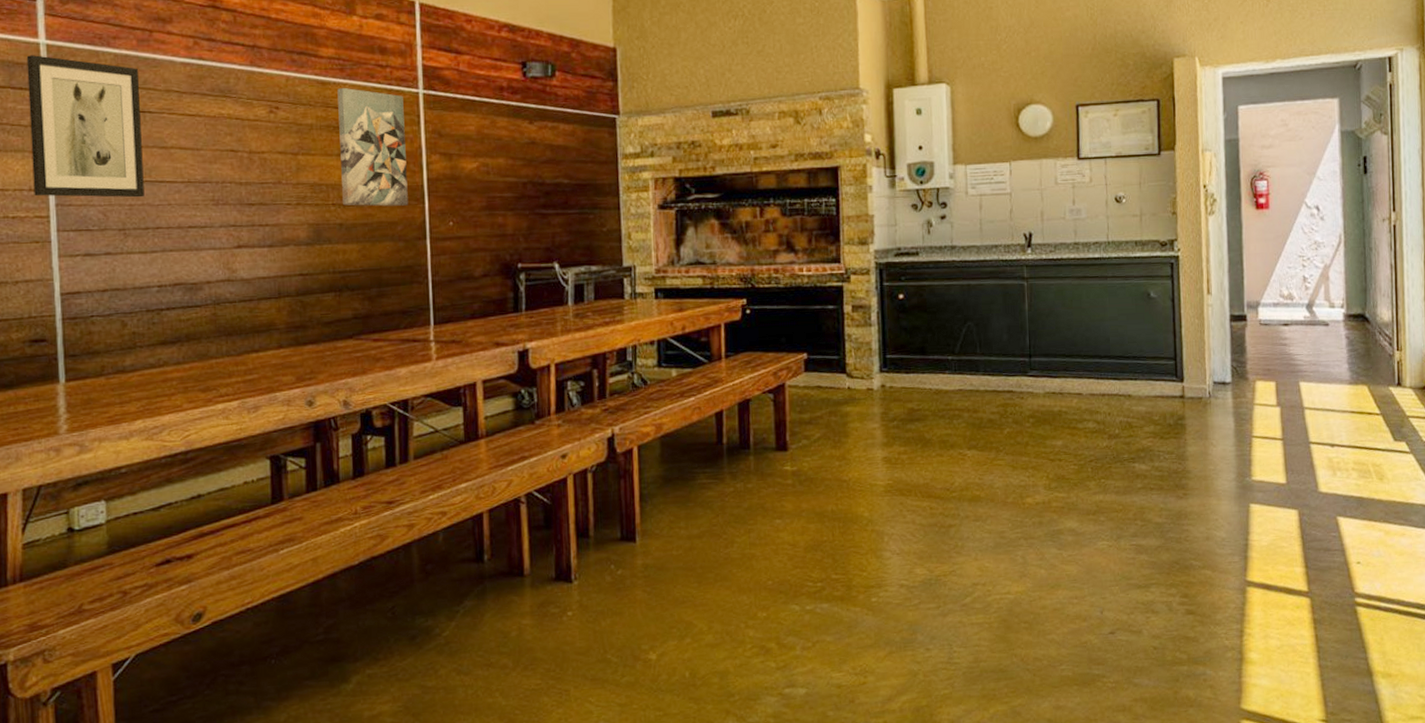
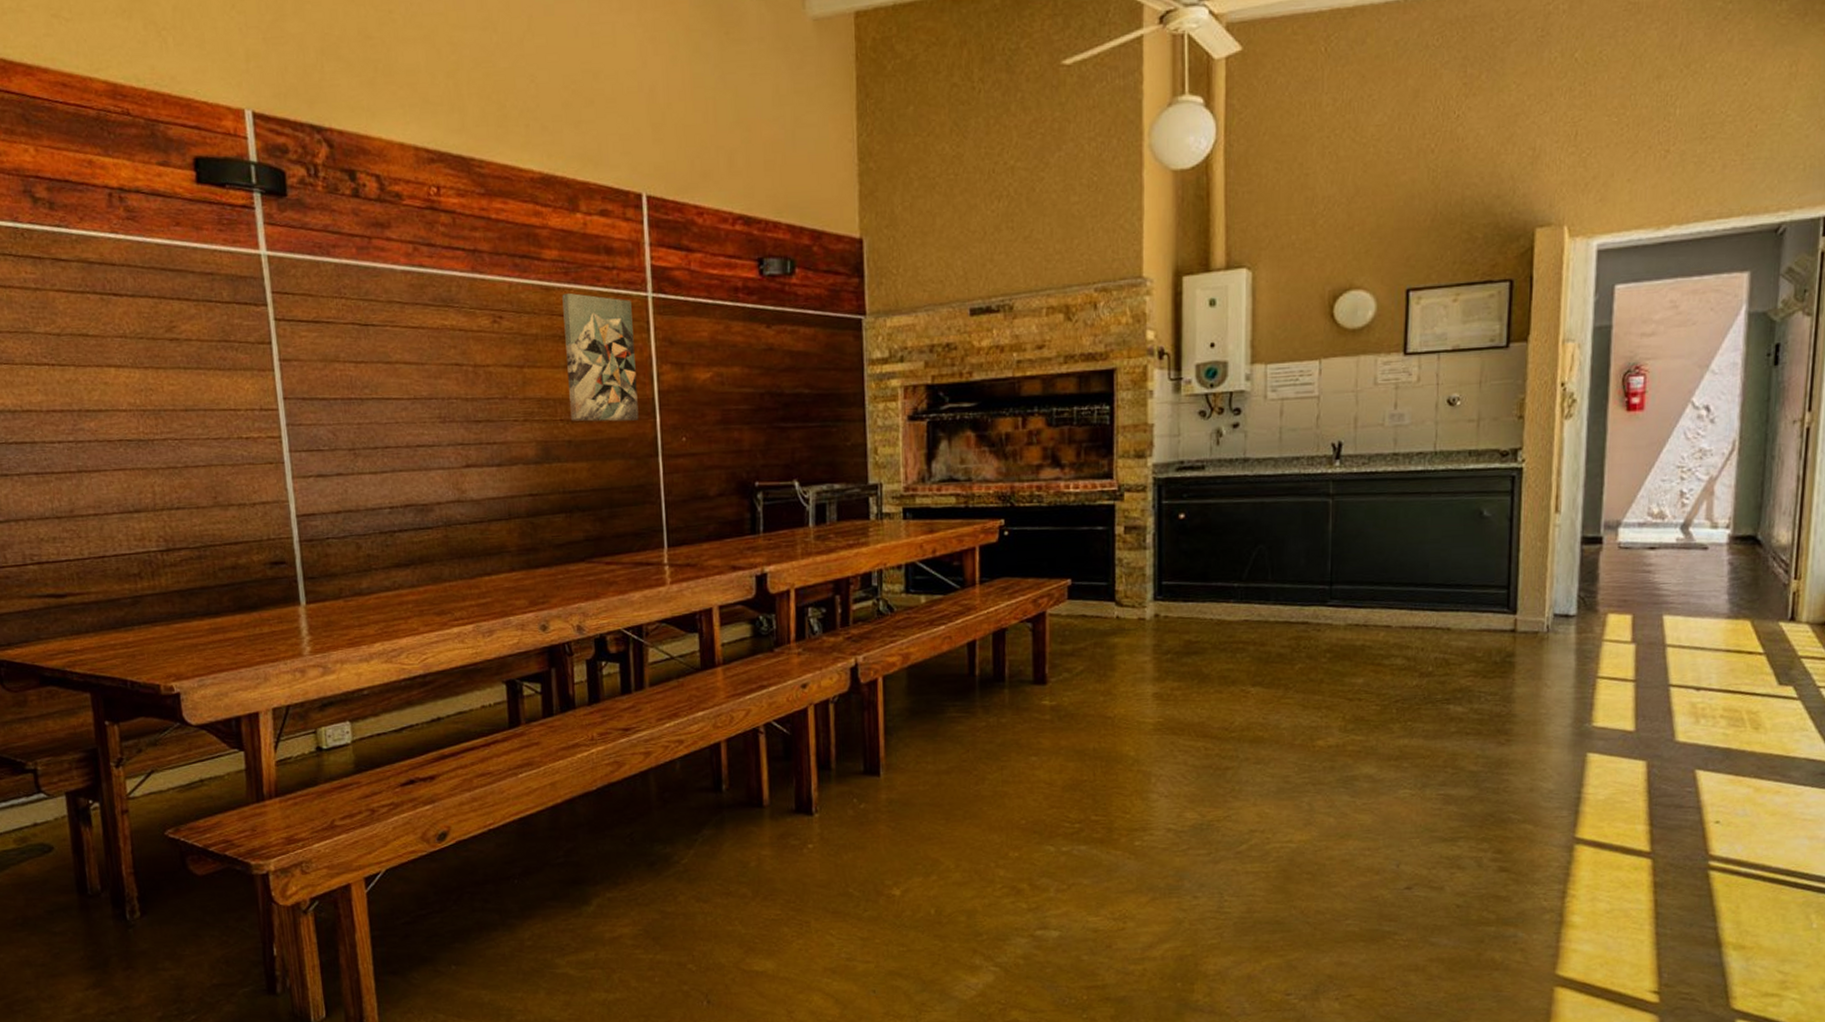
wall art: present [26,55,145,198] -> none [249,267,372,416]

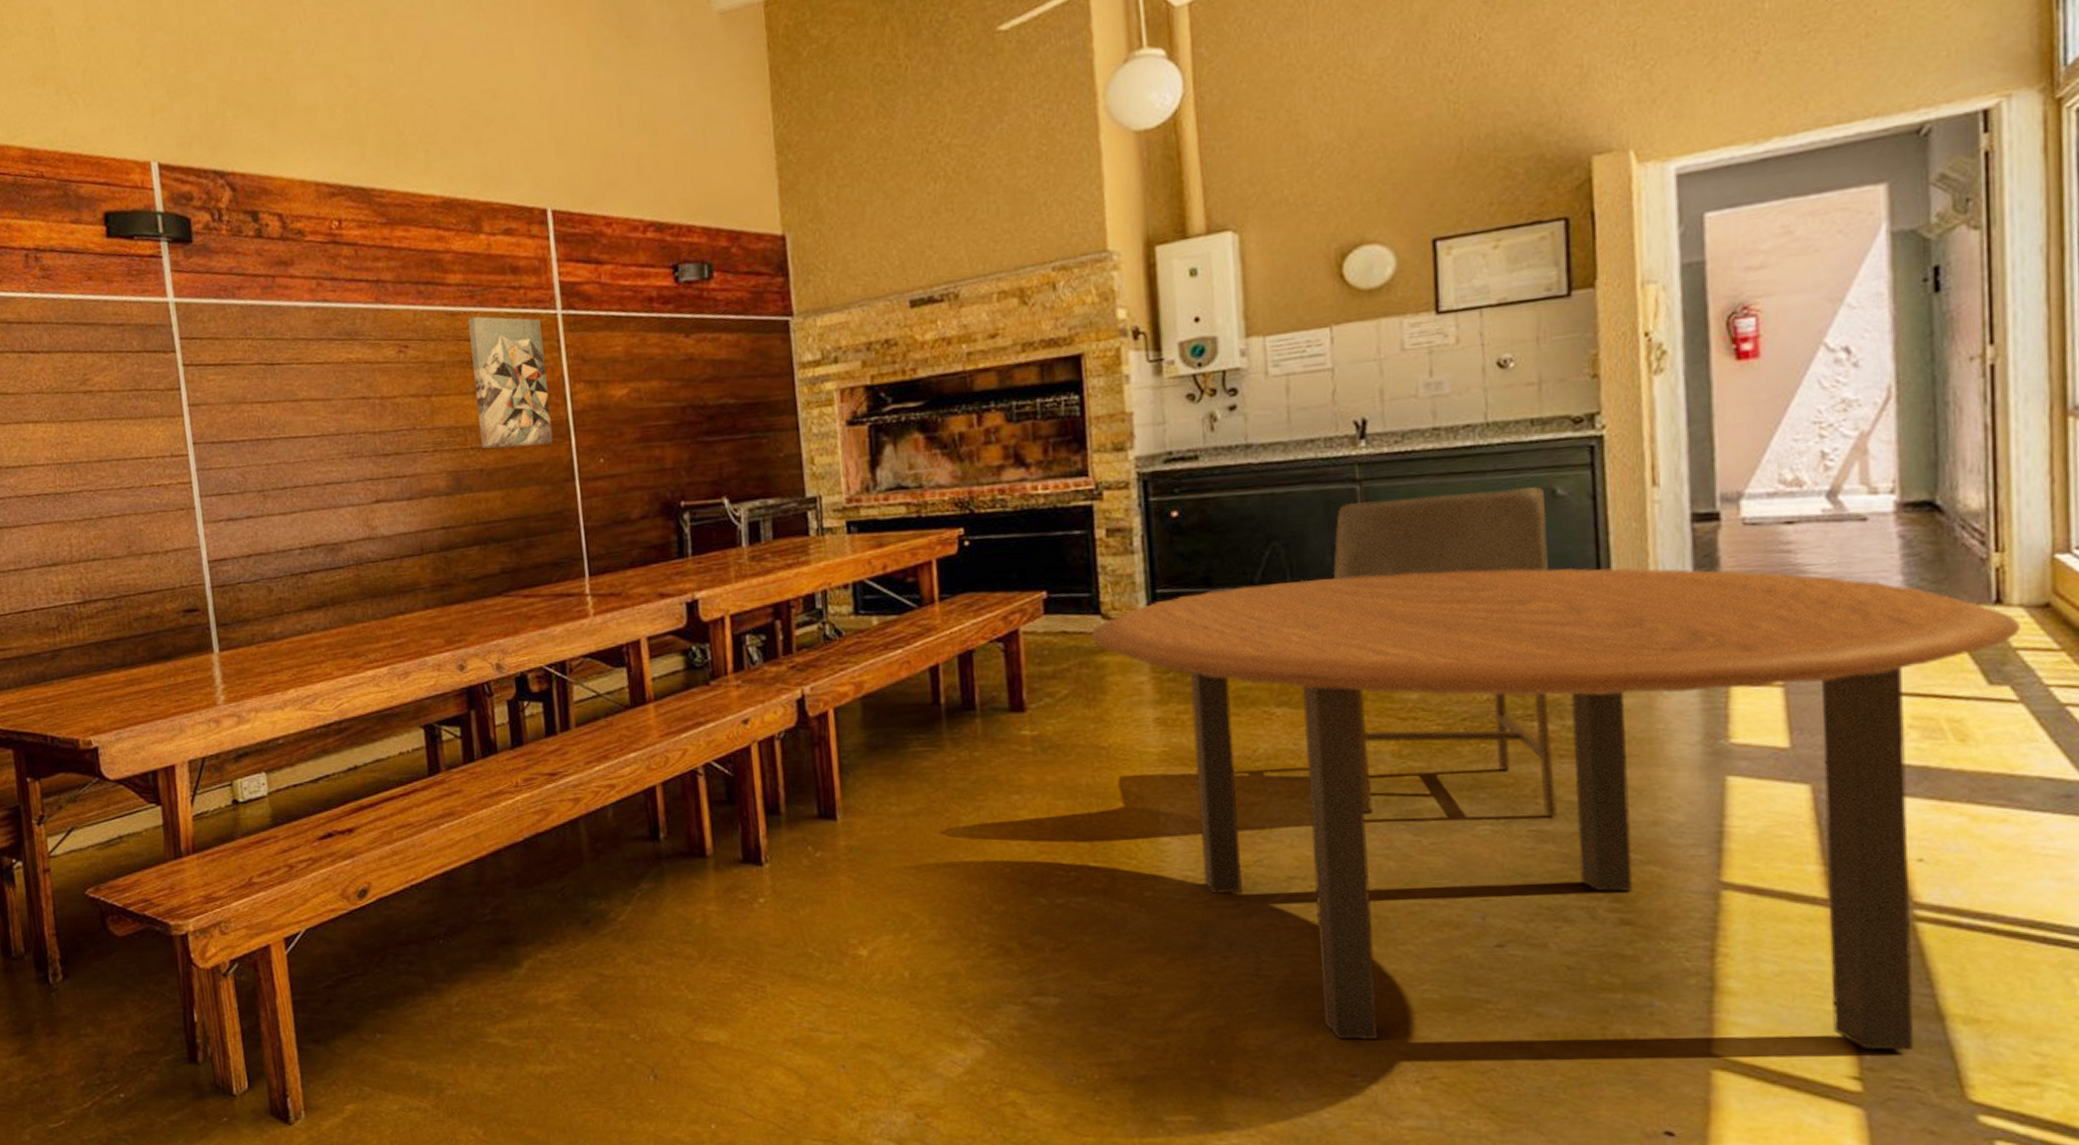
dining table: none [1105,576,1805,971] -> present [1090,568,2020,1051]
chair: none [1305,508,1474,784] -> present [1332,487,1558,817]

